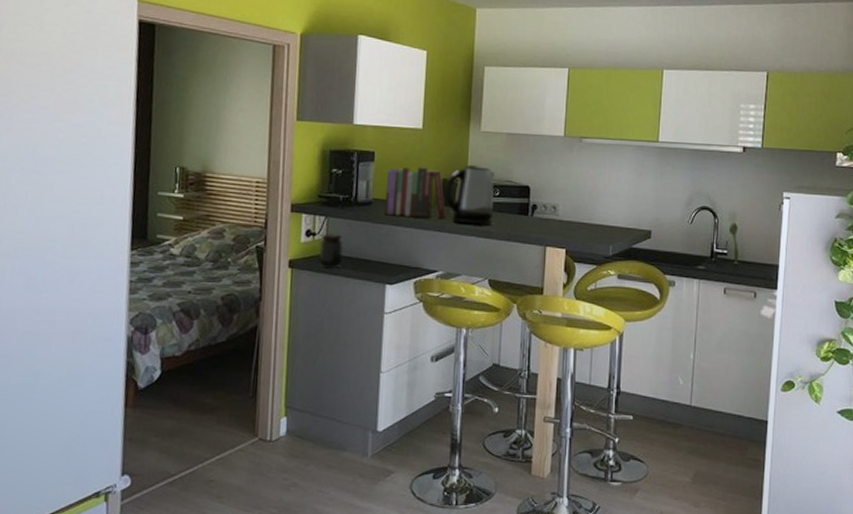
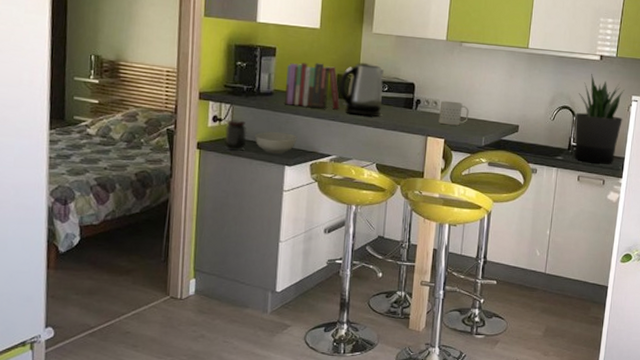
bowl: none [352,246,399,272] -> present [254,131,297,154]
mug: none [558,204,593,233] -> present [438,100,469,126]
planter: none [717,168,774,273] -> present [574,74,625,164]

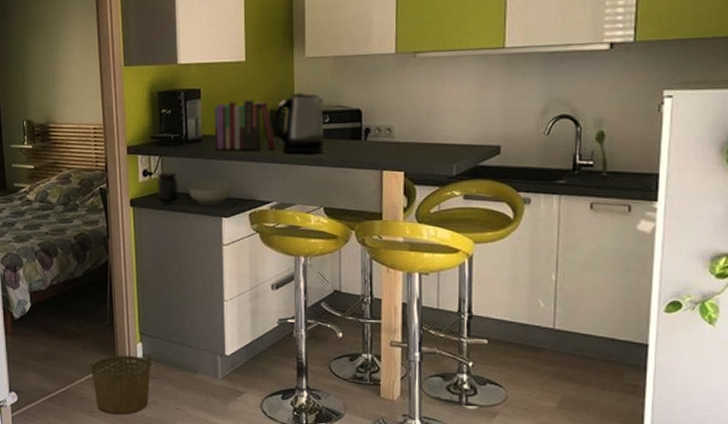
basket: none [138,290,204,349] -> present [90,355,152,415]
mug: present [438,100,469,126] -> none [394,125,433,155]
planter: present [574,74,625,164] -> none [580,69,651,185]

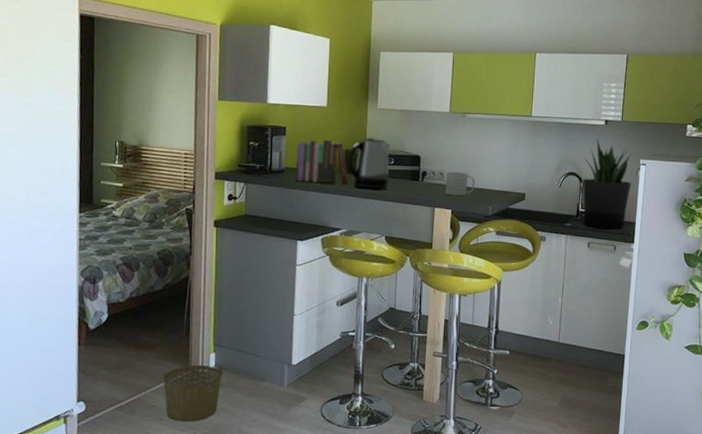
jar: present [156,171,180,204] -> none [239,196,261,226]
bowl: present [187,181,232,206] -> none [268,208,308,230]
mug: none [394,125,433,155] -> present [445,171,475,196]
planter: none [580,69,651,185] -> present [582,139,632,230]

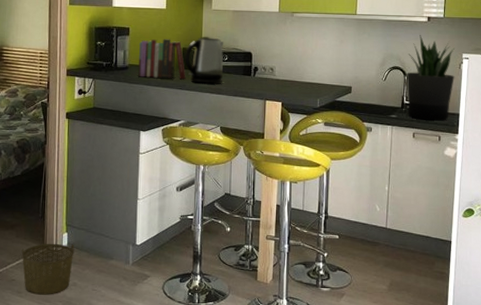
mug: present [445,171,475,196] -> none [275,67,303,89]

